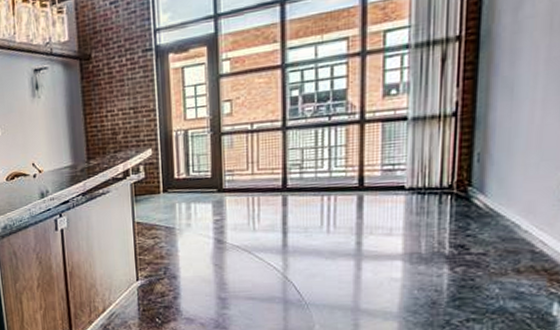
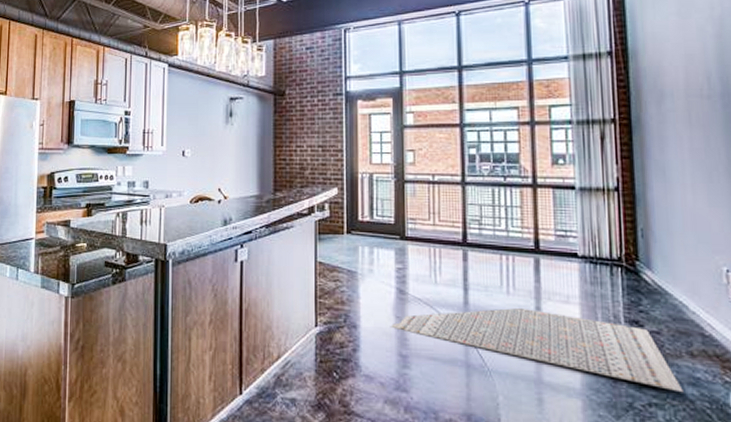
rug: none [209,244,504,307] -> present [390,307,683,393]

